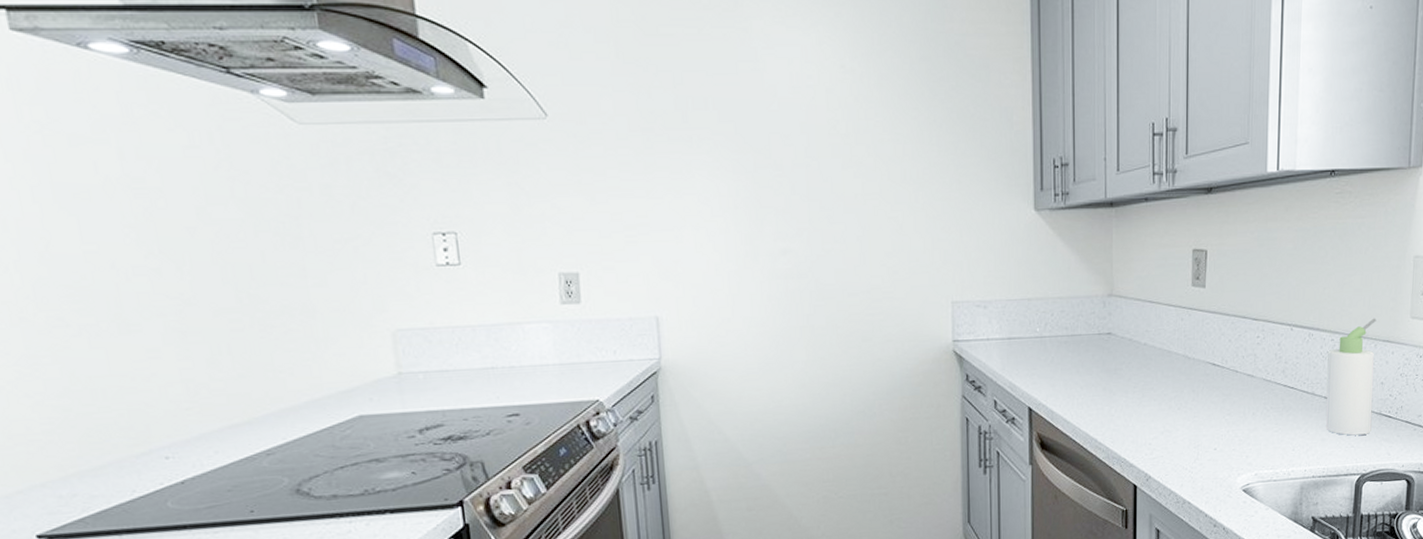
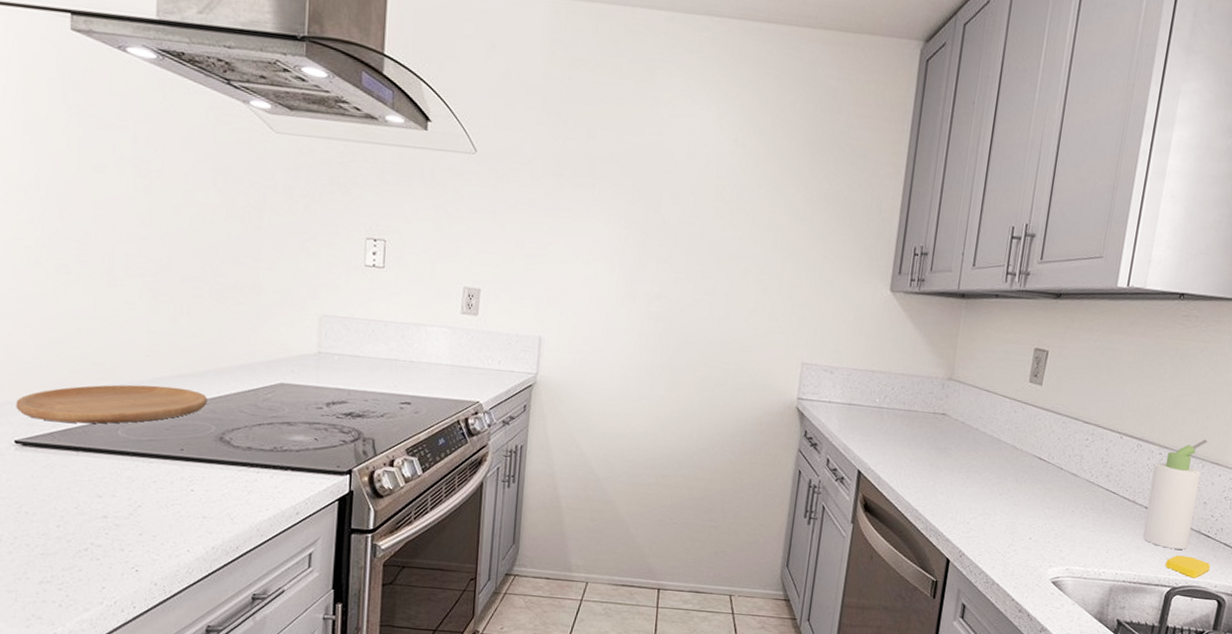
cutting board: none [28,440,273,506] -> present [16,384,207,424]
sponge: none [1352,440,1396,462] -> present [1165,555,1211,578]

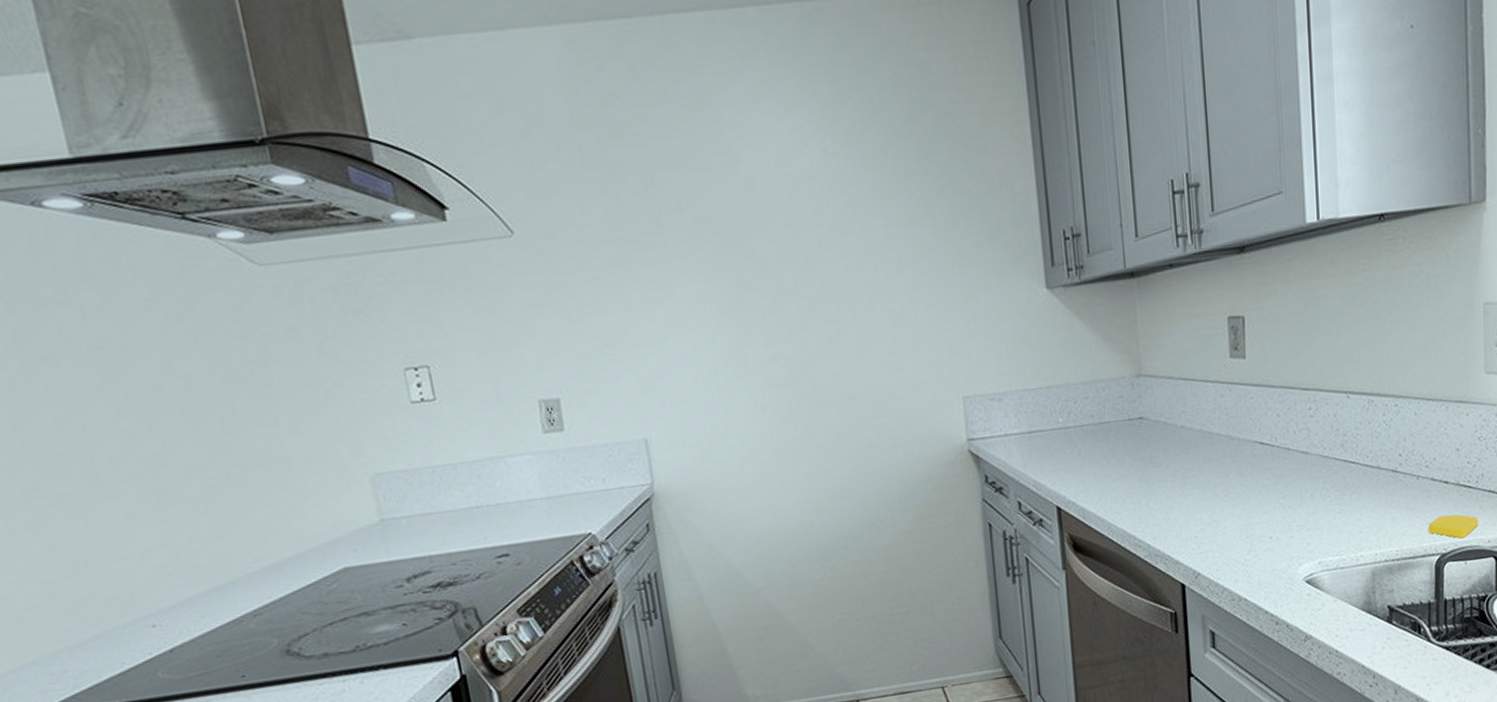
cutting board: present [16,384,207,424] -> none [19,602,260,683]
bottle: present [1143,439,1208,550] -> none [1392,376,1449,512]

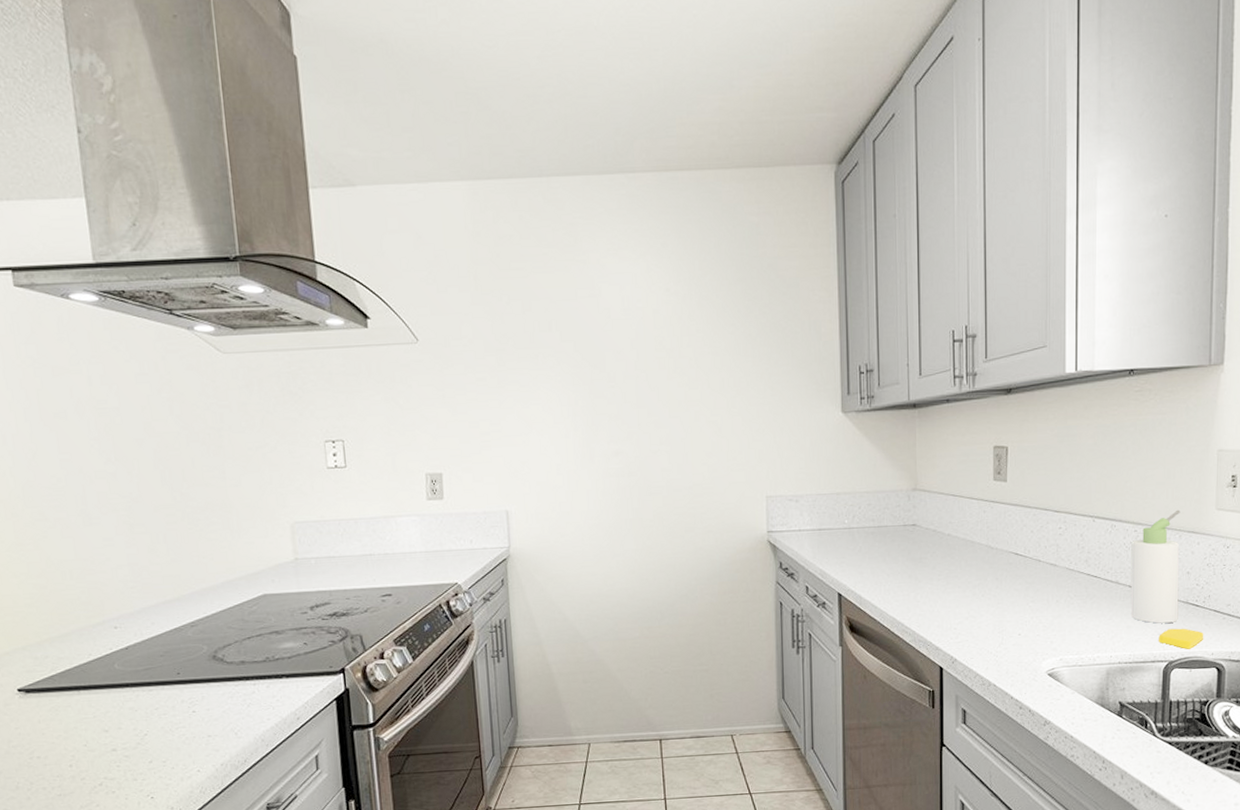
bottle: none [1392,376,1449,512] -> present [1130,509,1181,624]

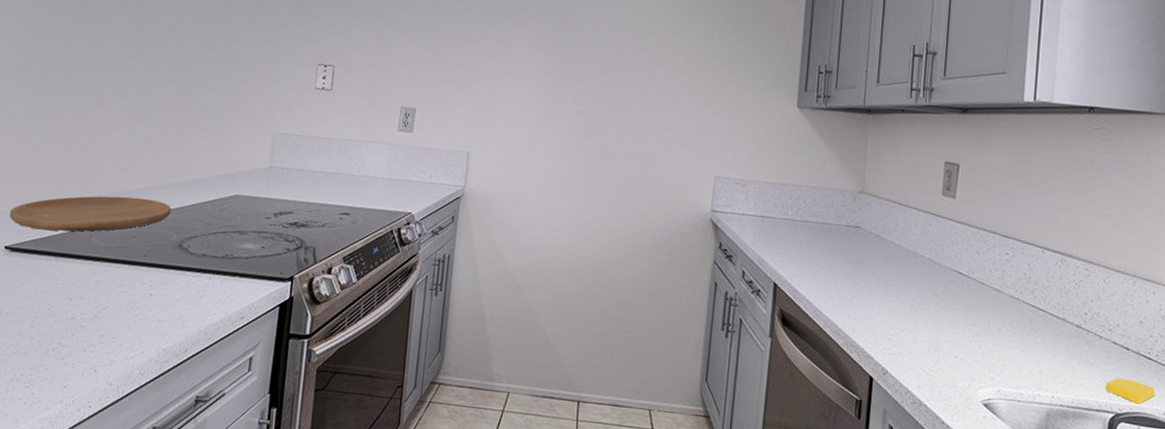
cutting board: none [13,614,196,665] -> present [9,196,171,232]
bottle: present [1130,509,1181,624] -> none [1077,254,1136,372]

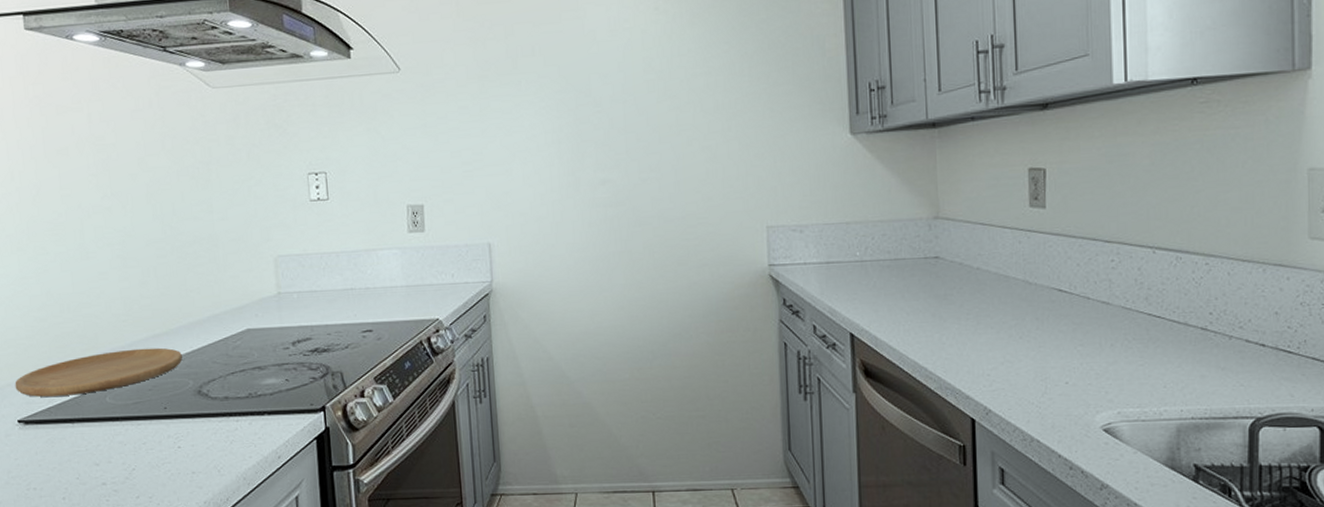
sponge: present [1105,378,1156,404] -> none [1242,378,1301,404]

